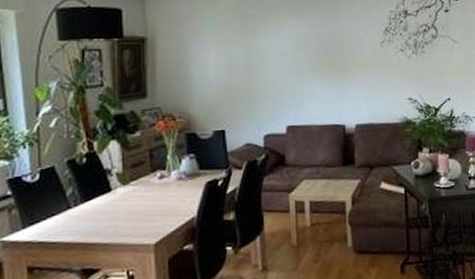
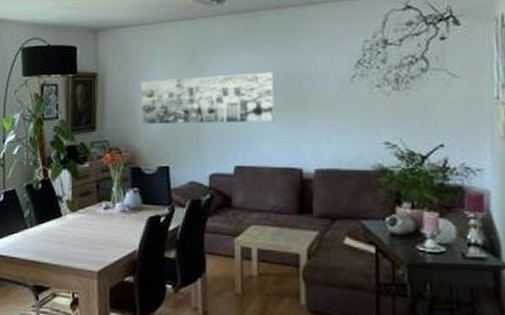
wall art: none [193,37,320,89] -> present [141,72,275,124]

